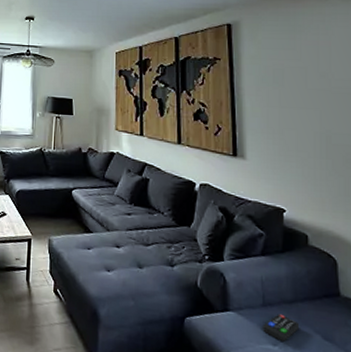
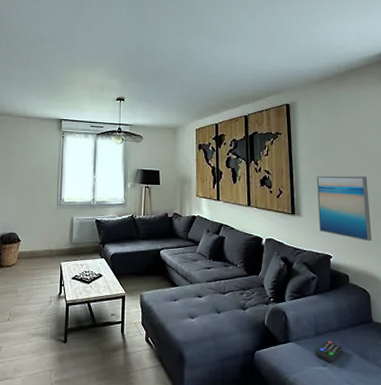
wall art: none [265,110,339,195] -> present [316,175,372,242]

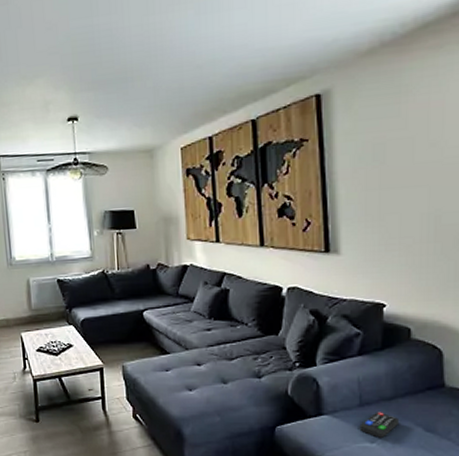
wall art: present [316,175,372,242] -> none [363,189,449,281]

